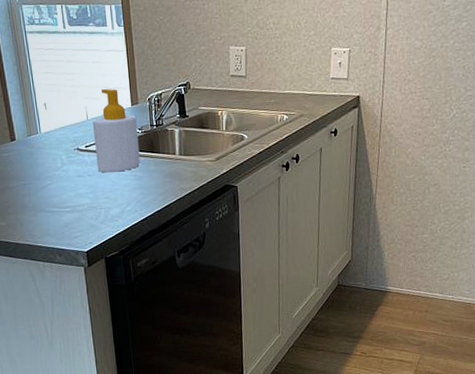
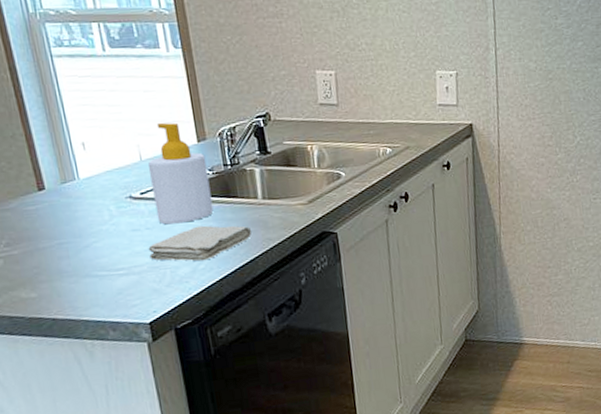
washcloth: none [89,175,170,204] -> present [148,225,252,262]

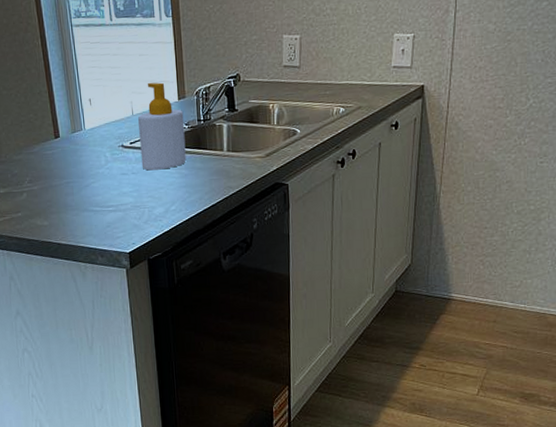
washcloth: present [148,225,252,262] -> none [133,172,216,203]

